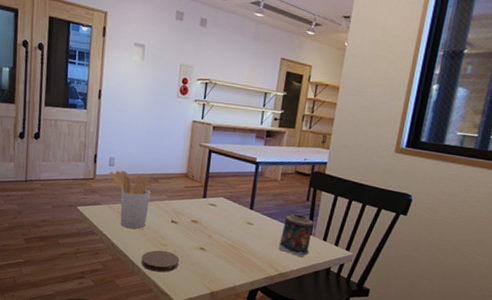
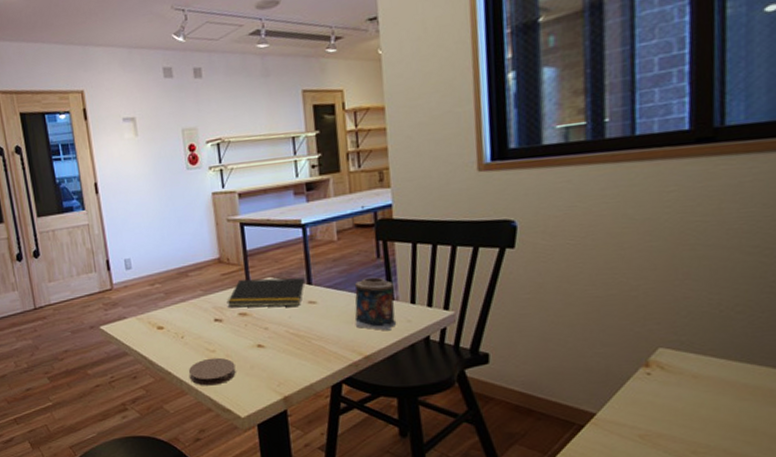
utensil holder: present [109,170,151,229] -> none [128,271,185,340]
notepad: none [184,194,249,224] -> present [227,277,305,308]

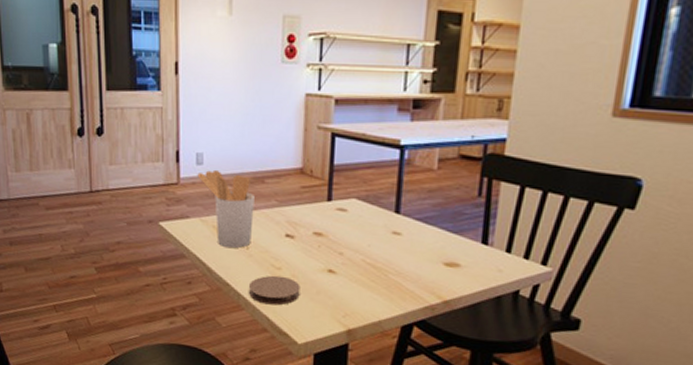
utensil holder: none [128,271,185,340] -> present [197,169,255,249]
notepad: present [227,277,305,308] -> none [302,196,393,235]
candle: present [354,277,397,331] -> none [439,216,490,278]

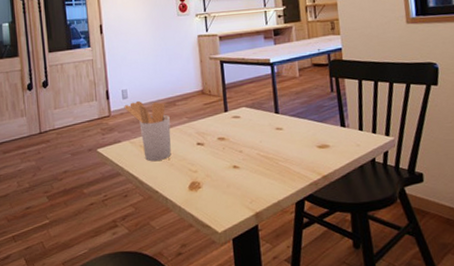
coaster: present [249,275,300,306] -> none [174,177,215,204]

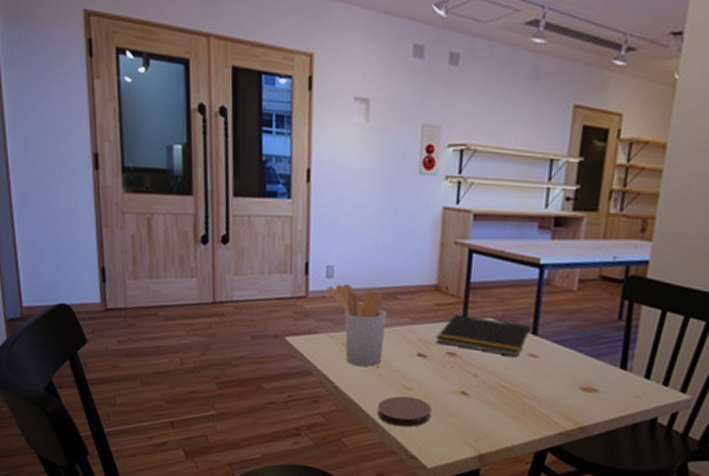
coaster: none [174,177,215,204] -> present [378,395,432,428]
notepad: none [208,107,273,133] -> present [435,315,531,356]

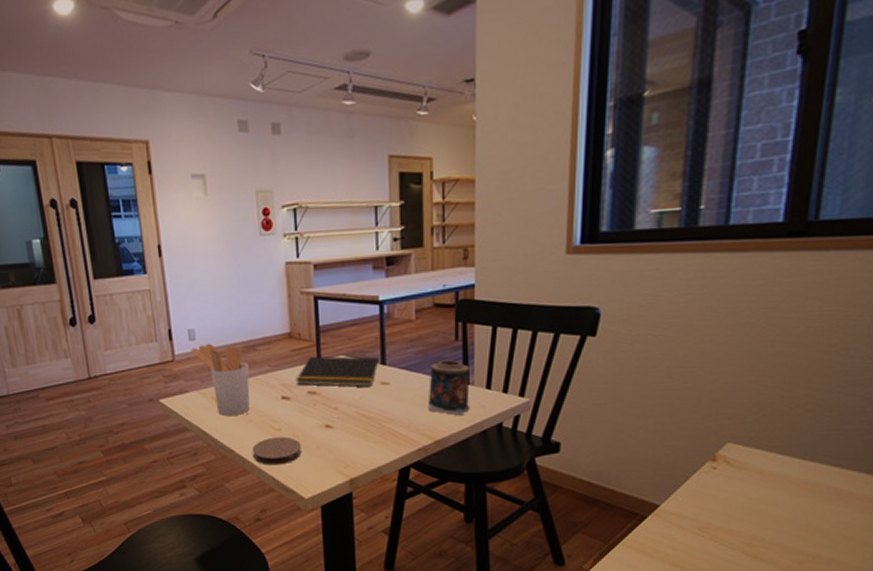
candle: none [576,339,630,404] -> present [427,360,470,416]

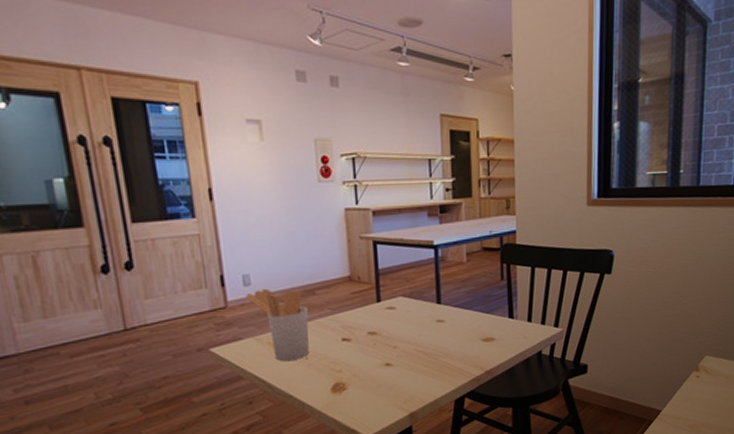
coaster: present [253,436,302,465] -> none [313,377,363,408]
notepad: present [295,356,379,387] -> none [356,297,435,327]
candle: present [427,360,470,416] -> none [478,297,515,347]

